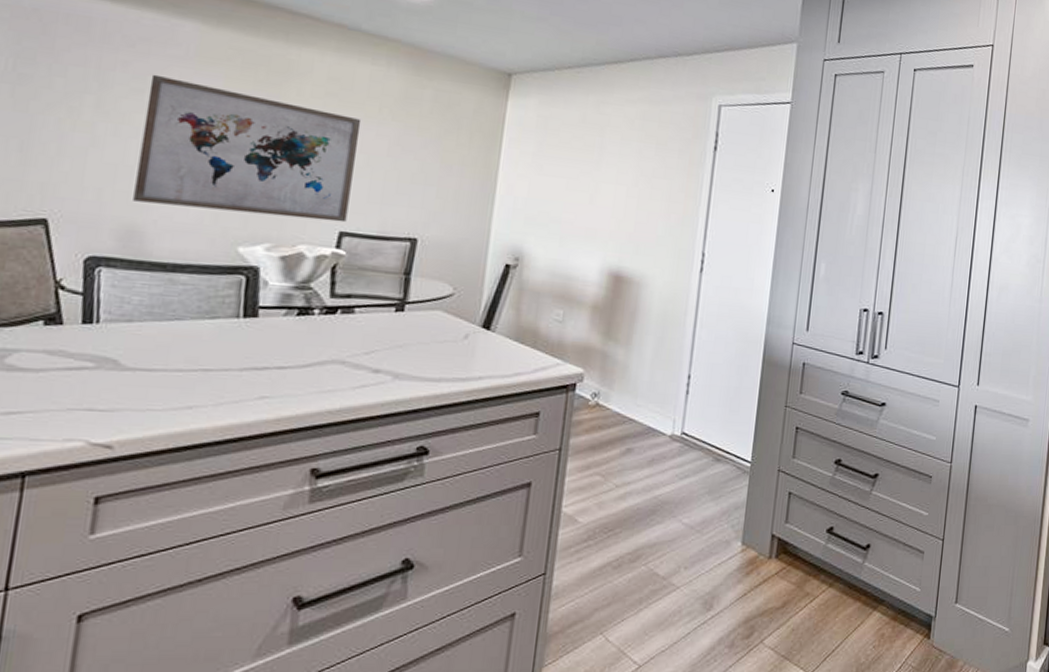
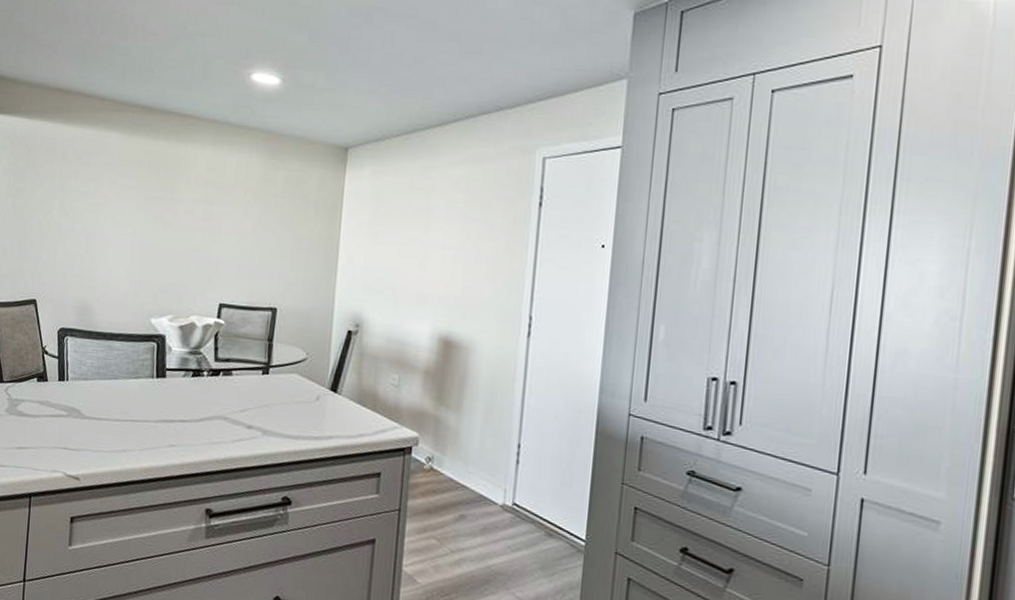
wall art: present [133,74,362,223] -> none [85,179,232,296]

